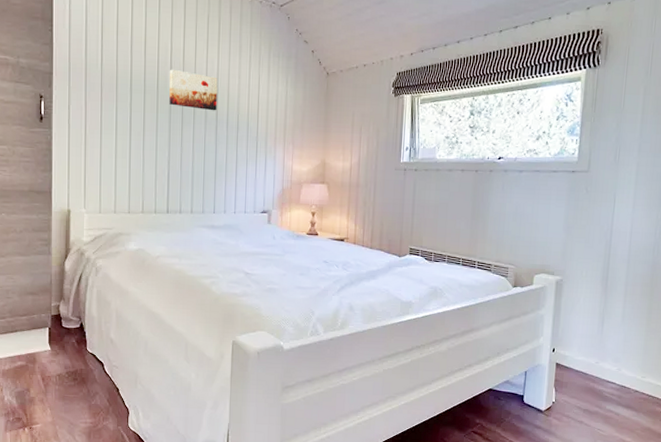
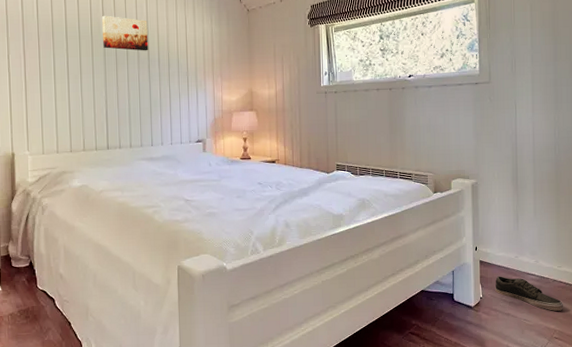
shoe: none [570,381,644,425] -> present [495,276,564,312]

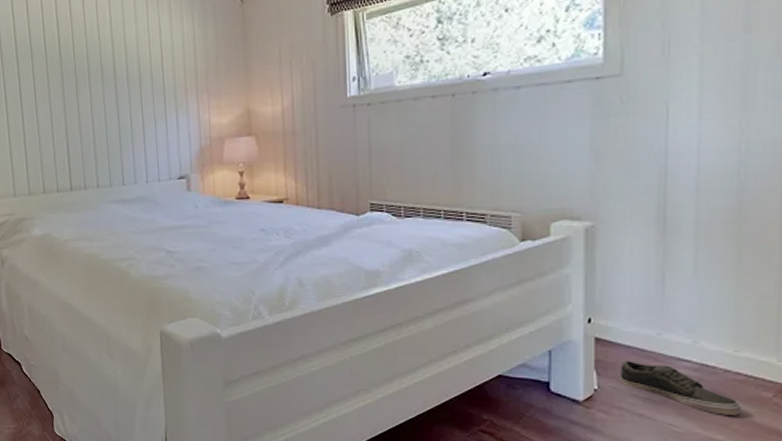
wall art: present [102,15,148,51] -> none [57,25,114,68]

